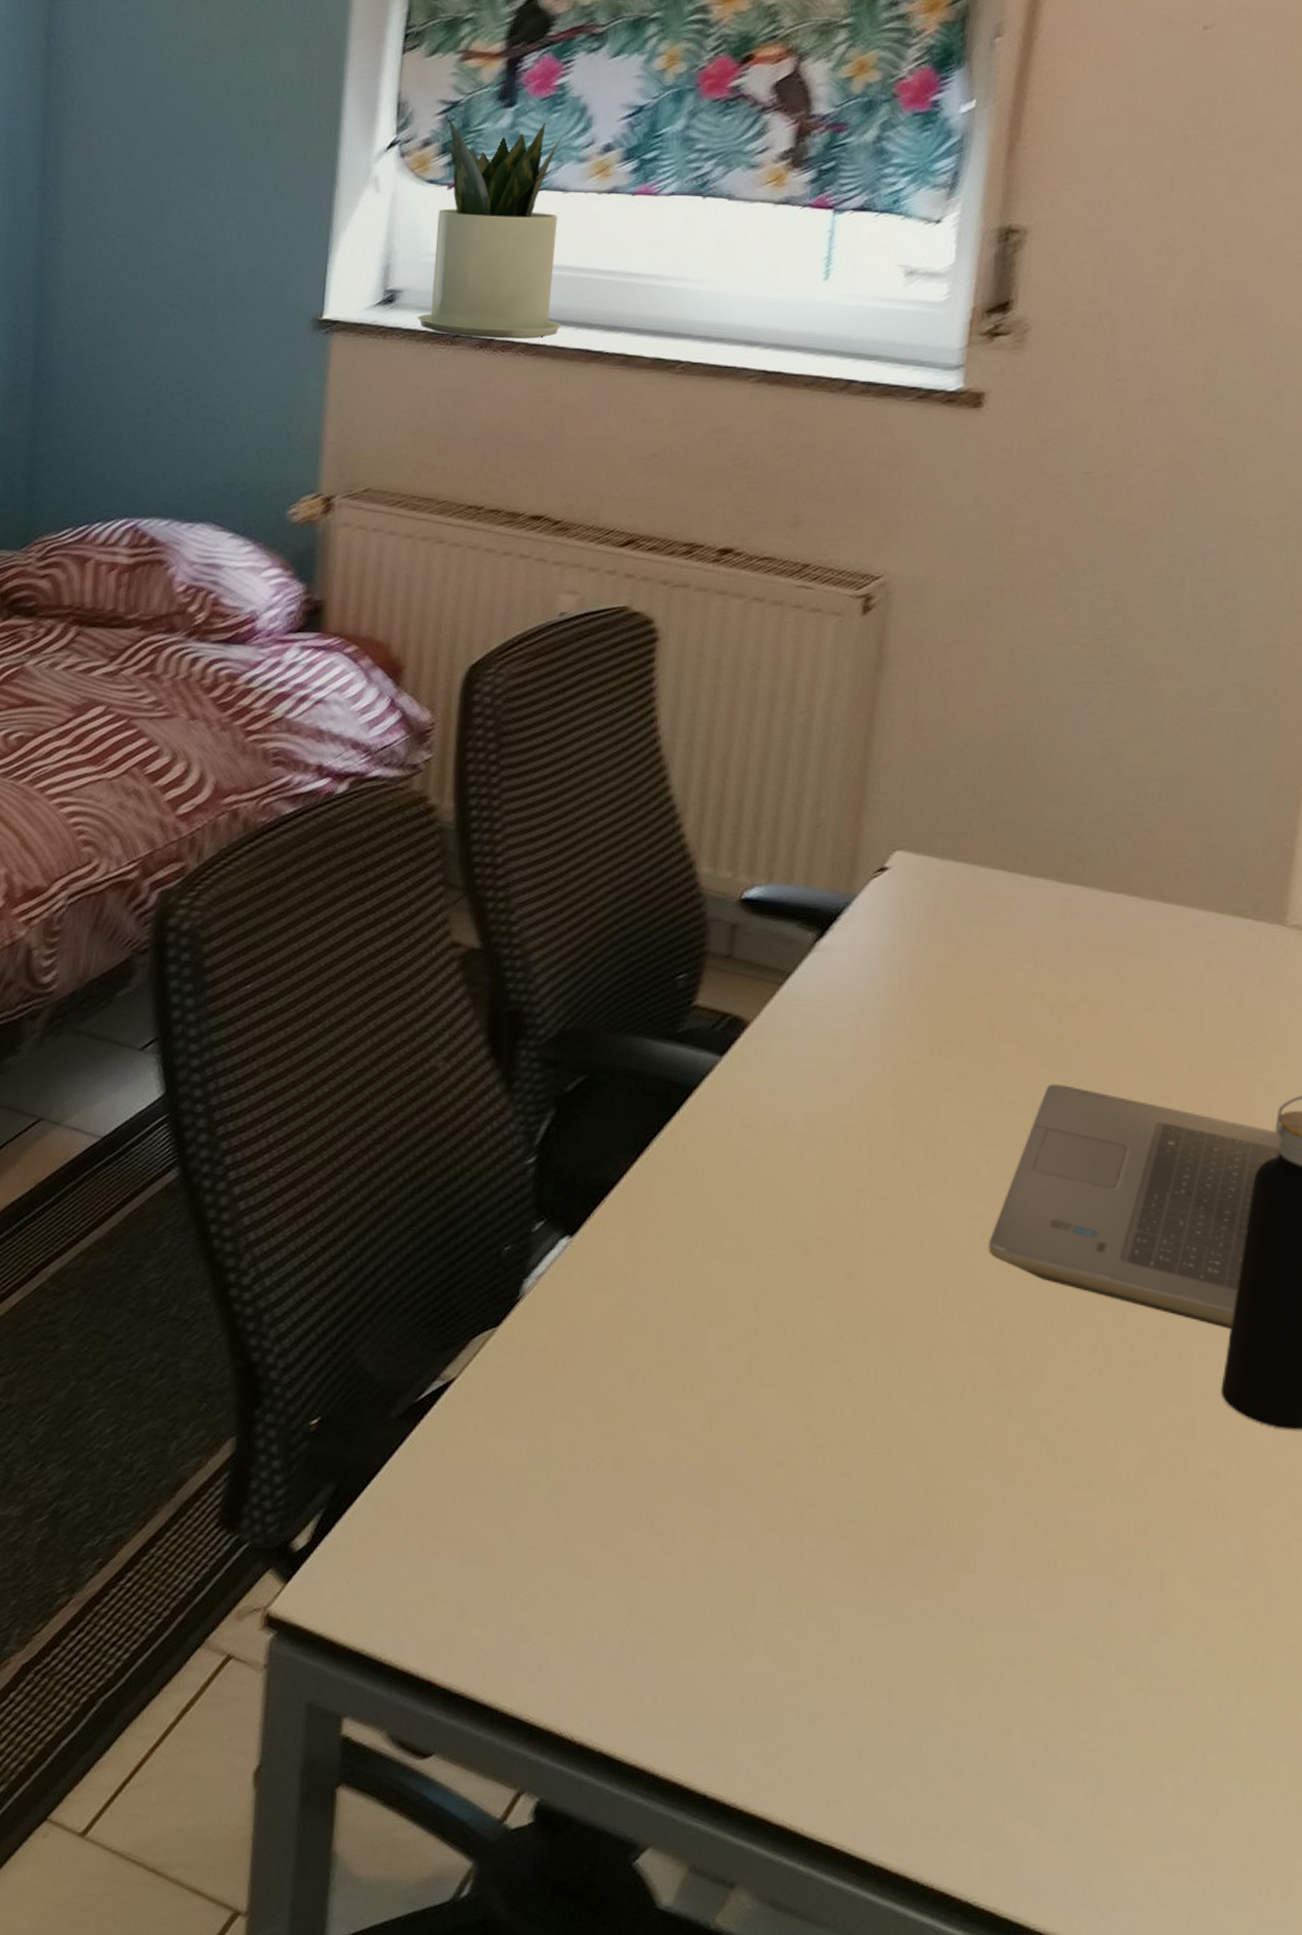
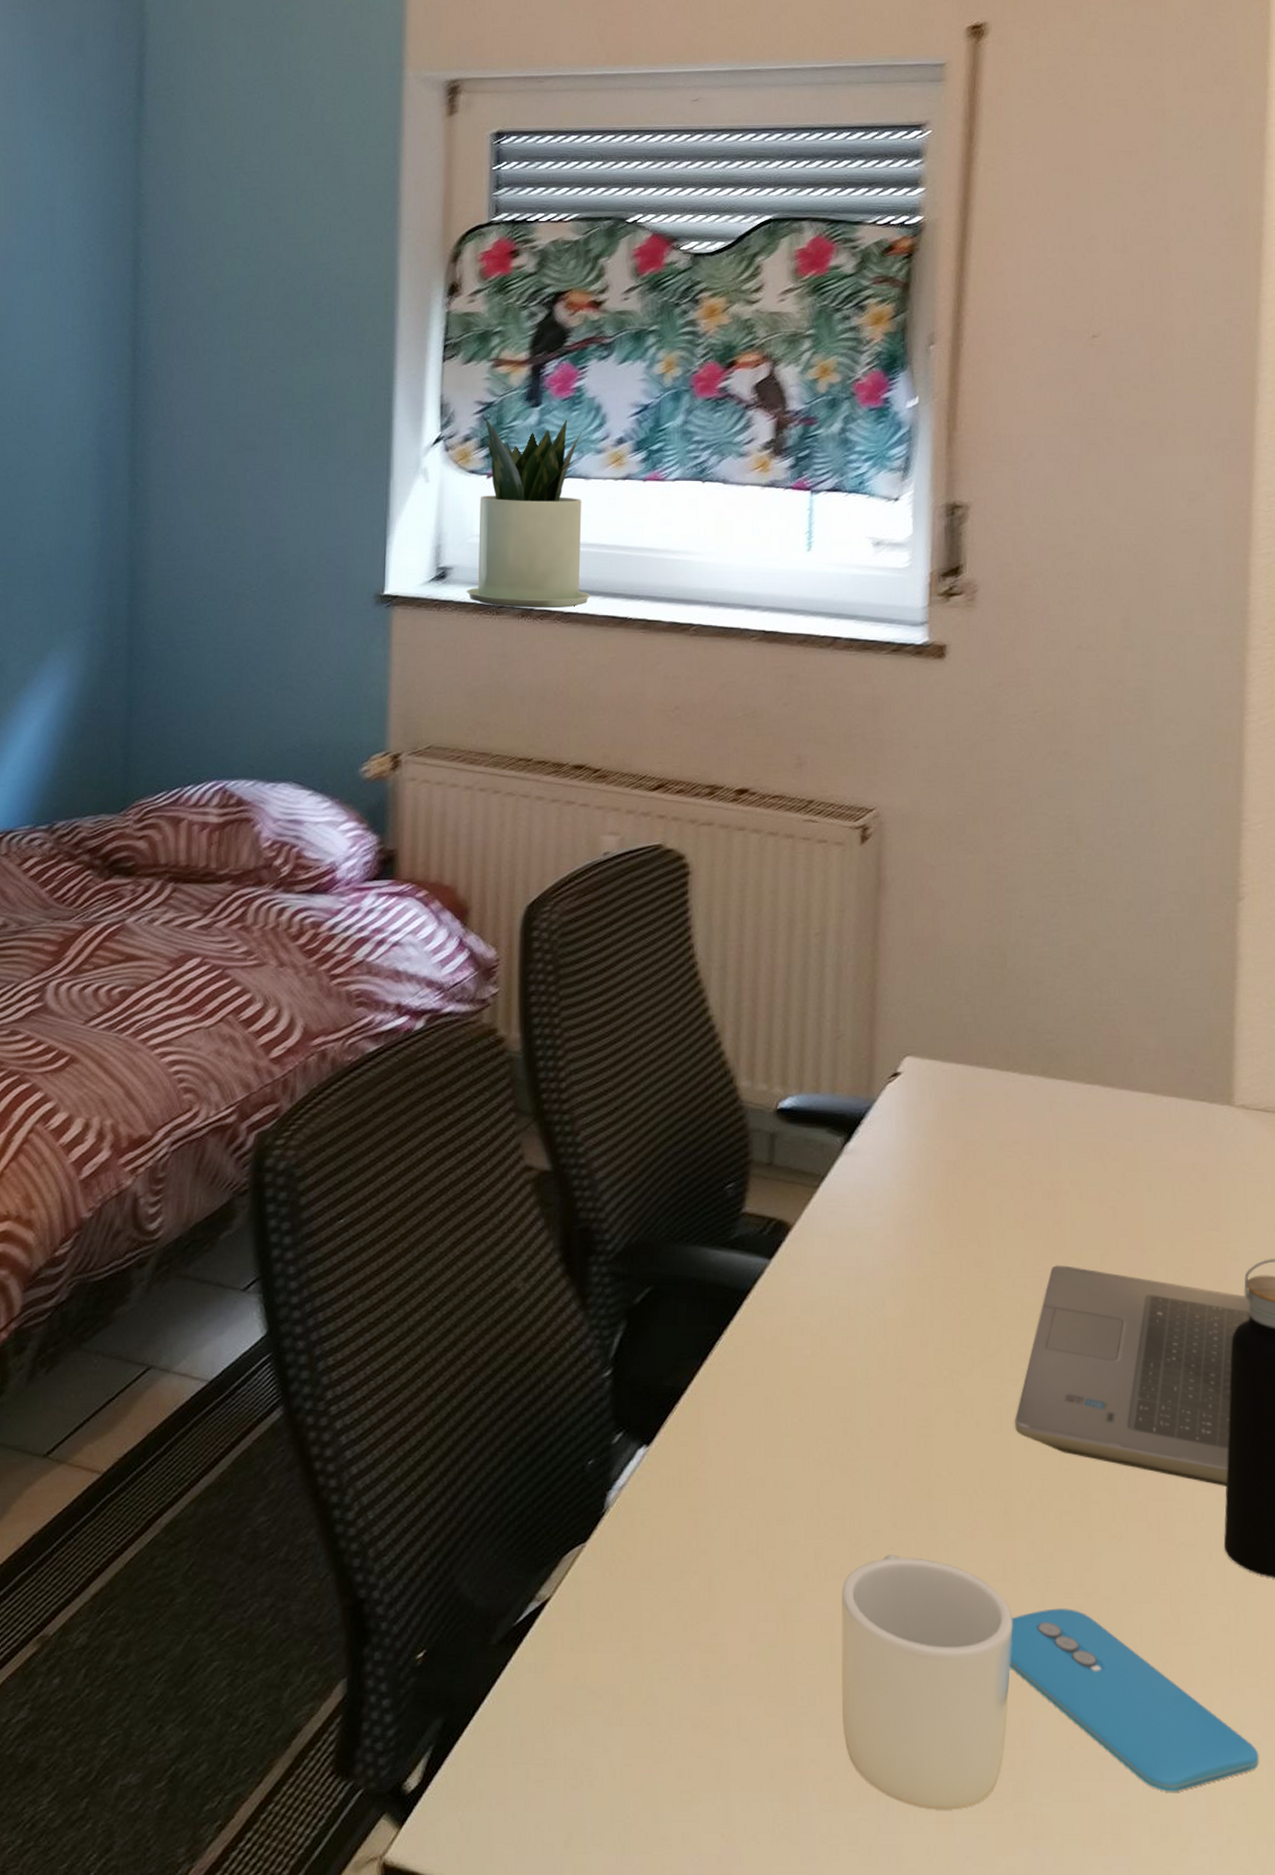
mug: none [767,1366,968,1625] -> present [841,1554,1013,1810]
phone: none [959,1436,1238,1631] -> present [1009,1608,1259,1792]

